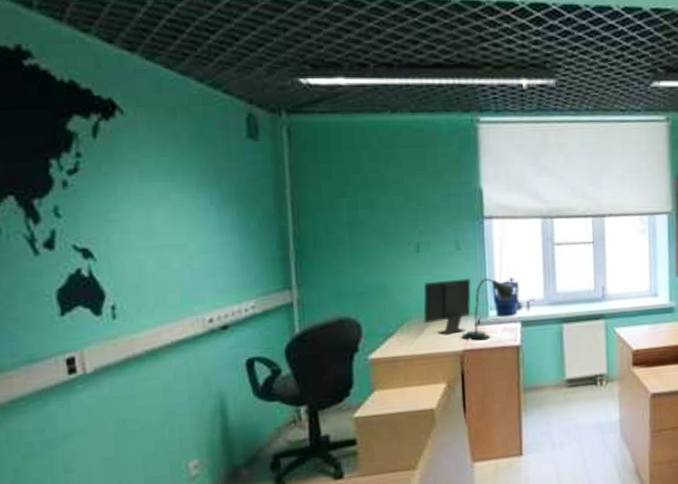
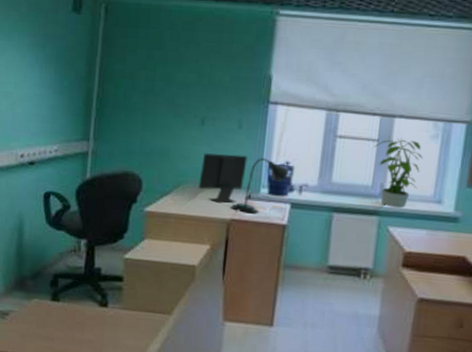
potted plant: none [590,236,635,309] -> present [374,137,423,209]

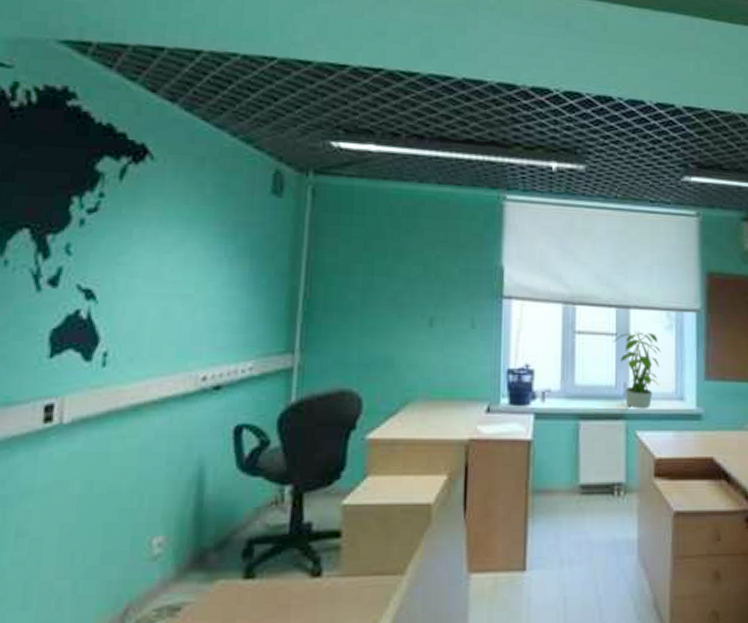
computer monitor: present [198,153,248,203] -> none [430,359,484,420]
desk lamp: present [231,158,289,214] -> none [468,362,529,430]

